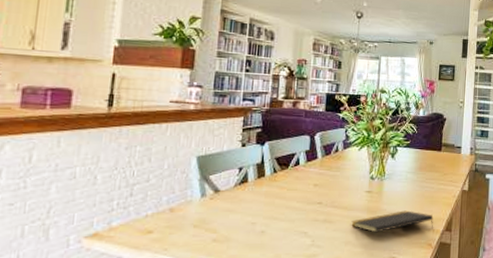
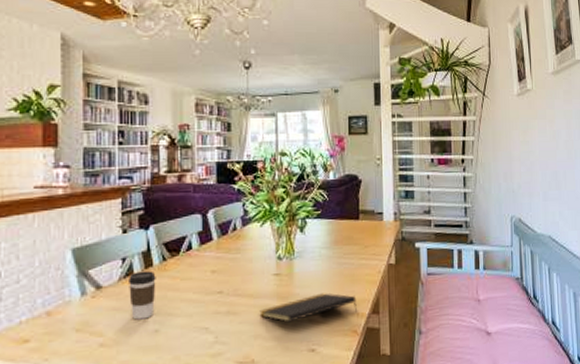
coffee cup: none [242,180,267,221] -> present [129,270,156,320]

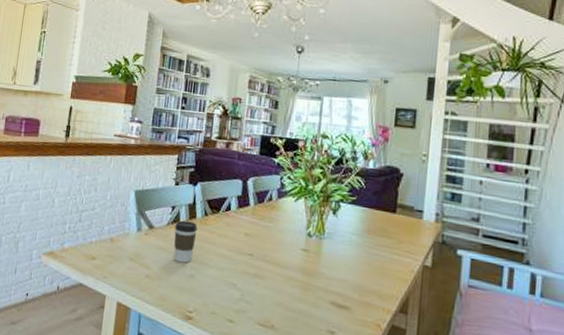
notepad: present [259,293,358,323] -> none [284,278,384,306]

